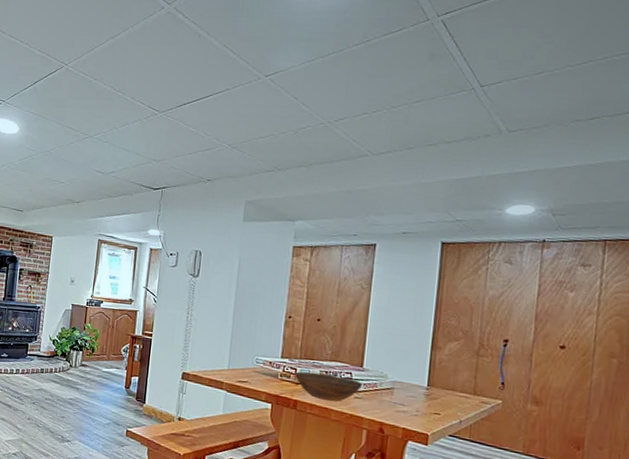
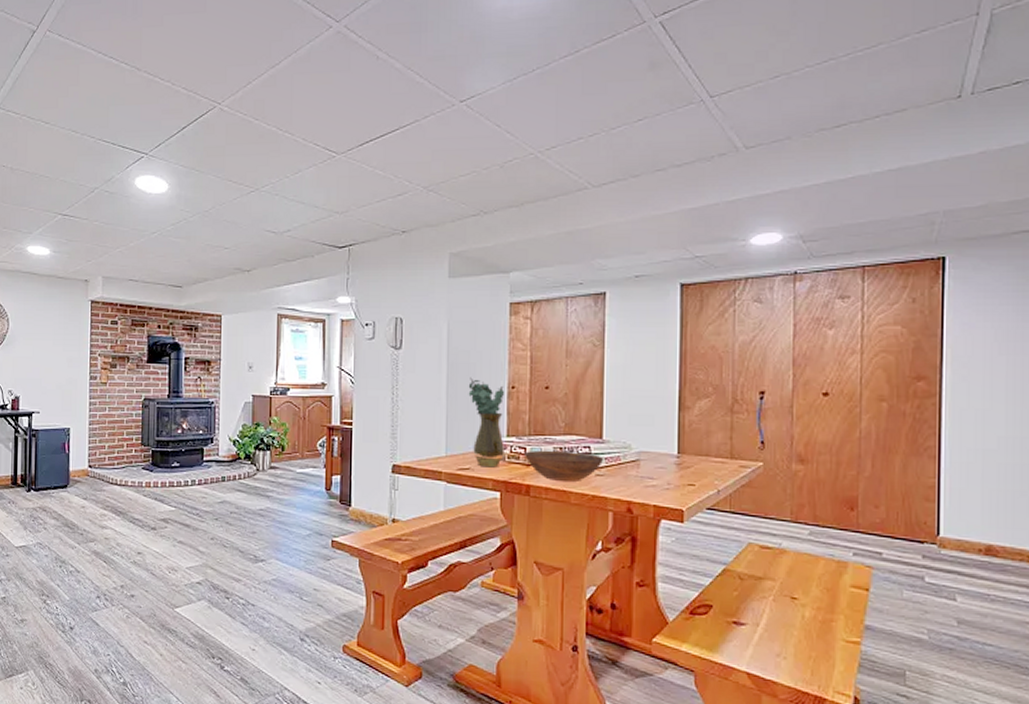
vase: none [251,305,282,383] -> present [468,377,504,468]

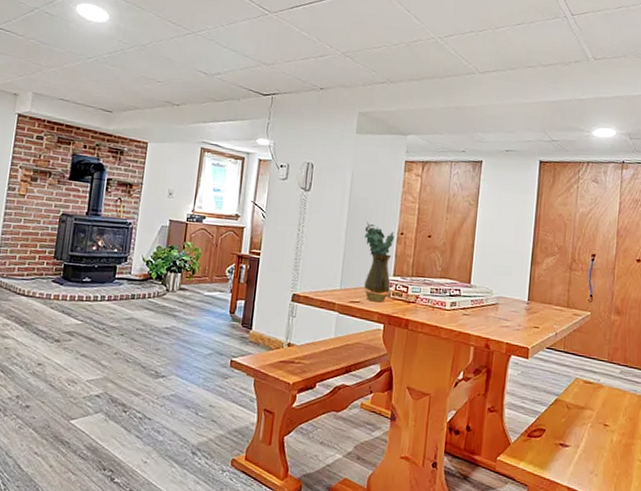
bowl: present [525,450,605,481] -> none [406,290,471,319]

